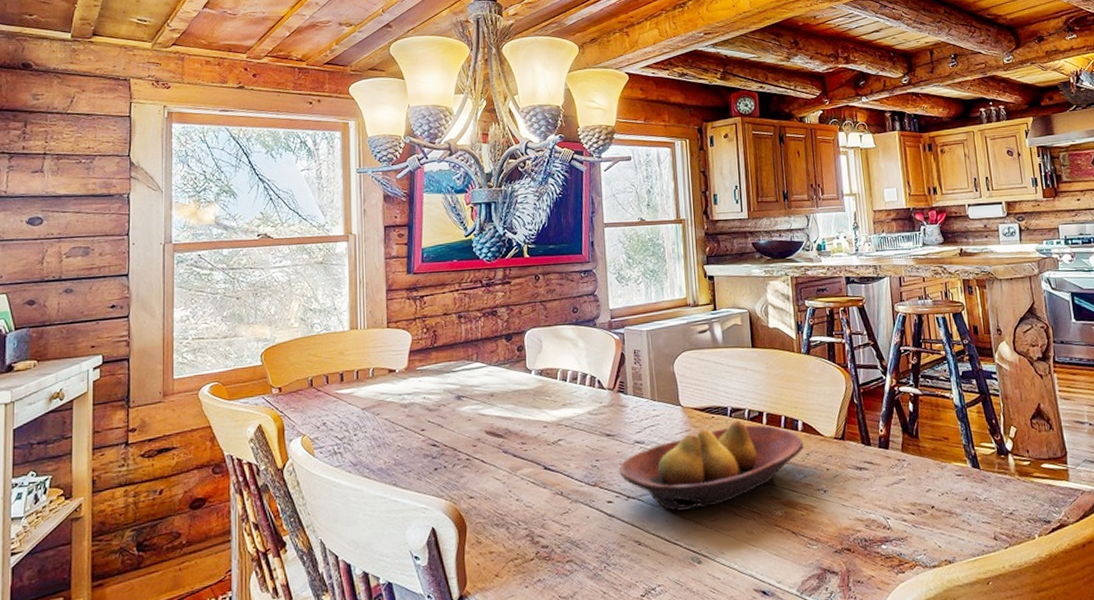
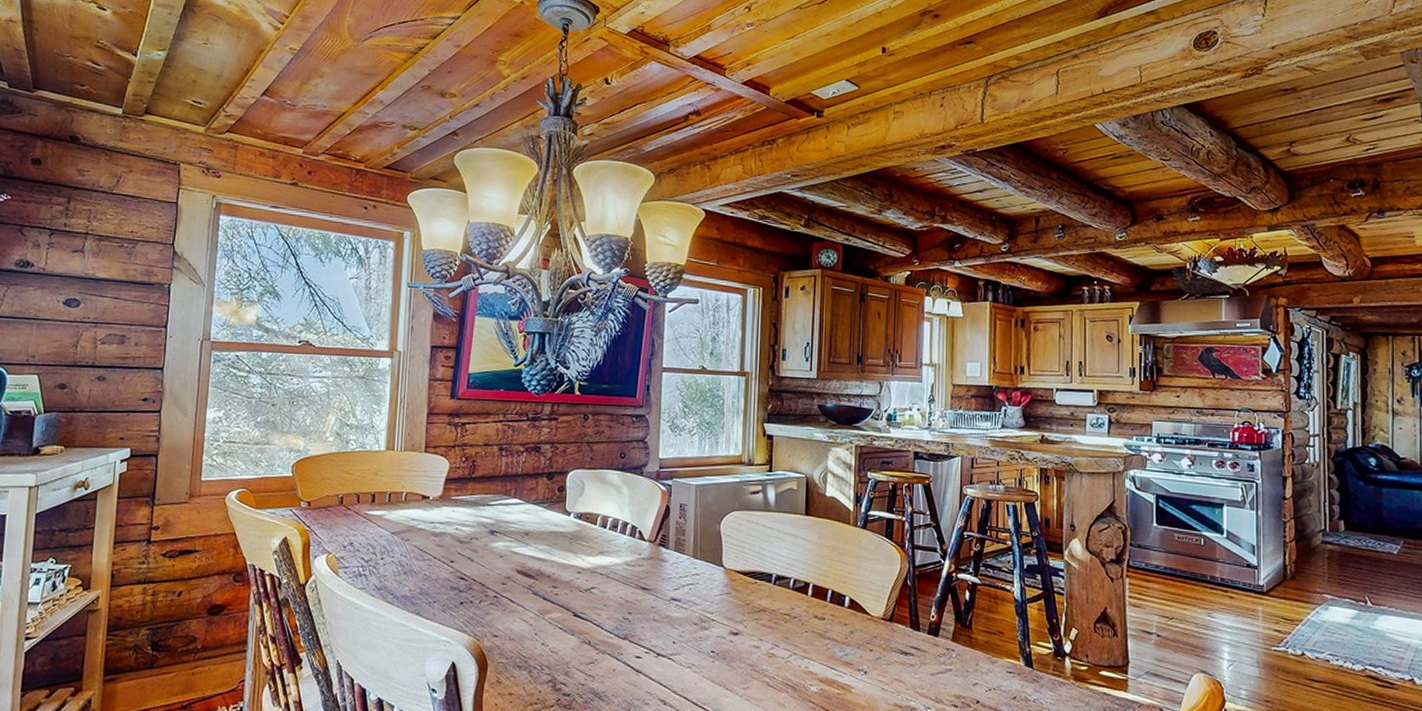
fruit bowl: present [619,420,804,511] -> none [651,588,849,675]

